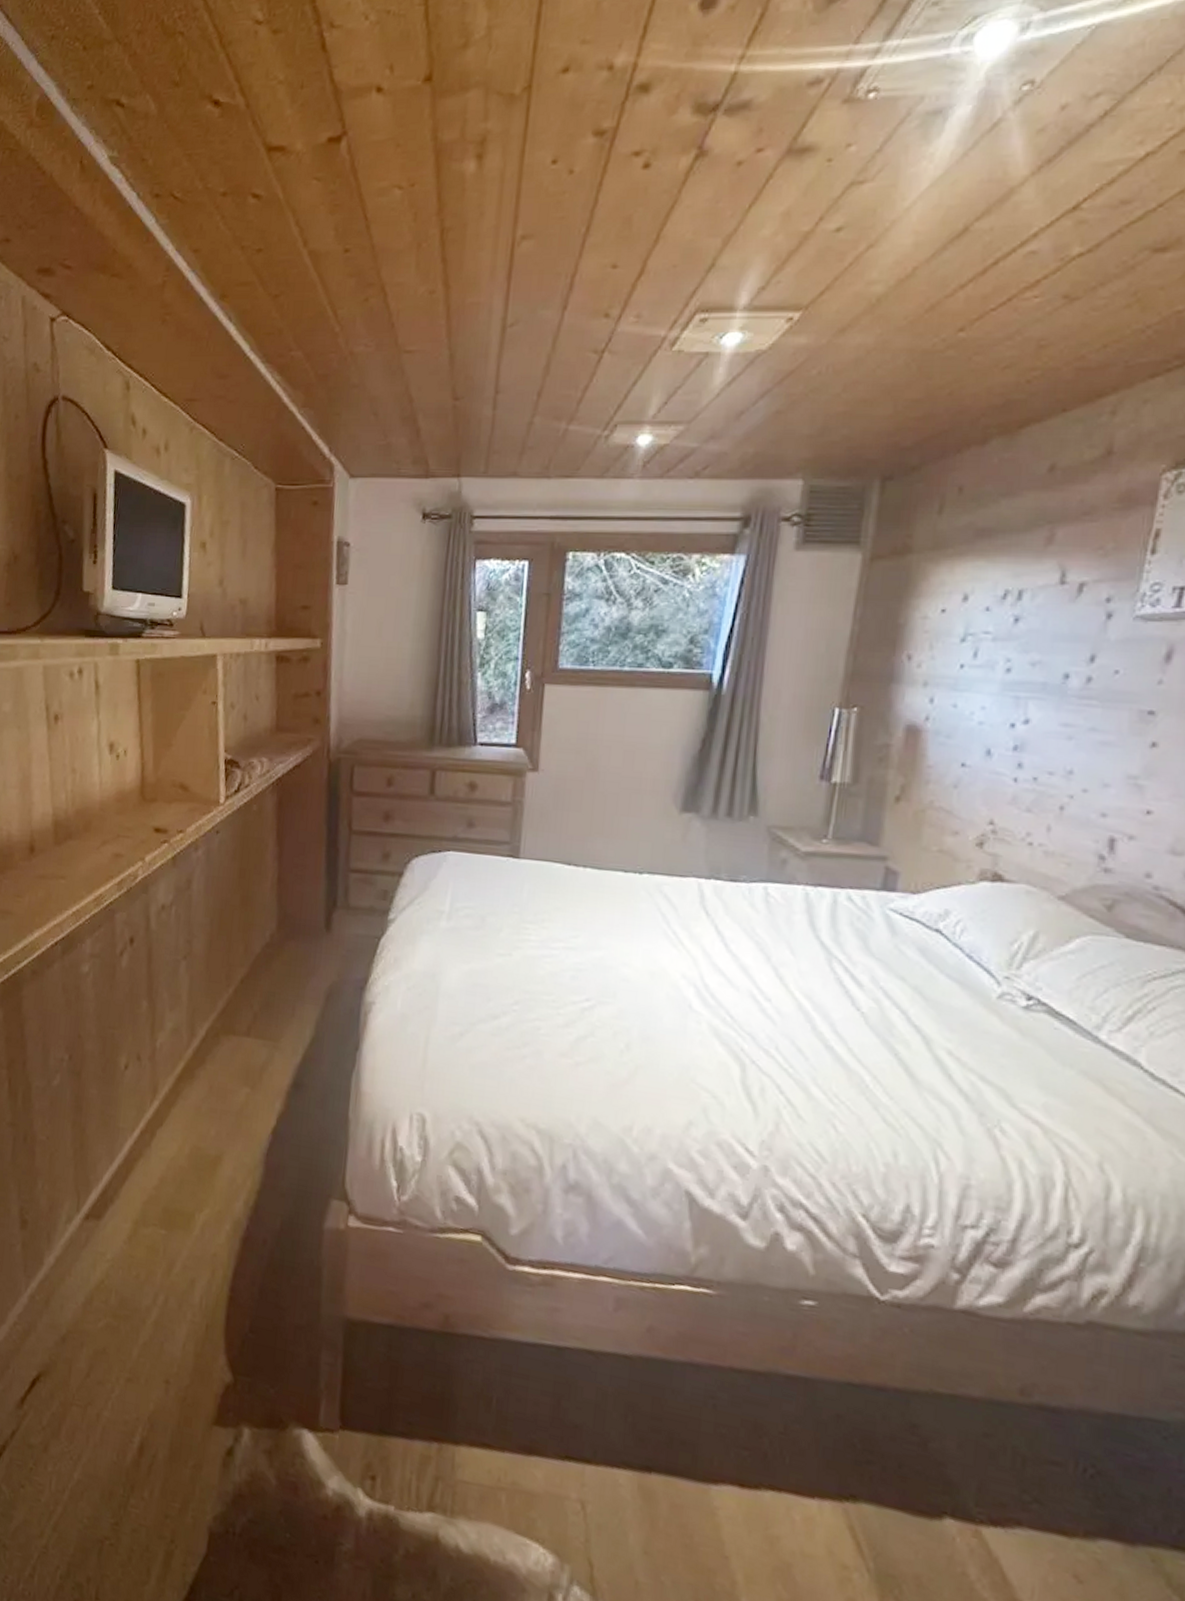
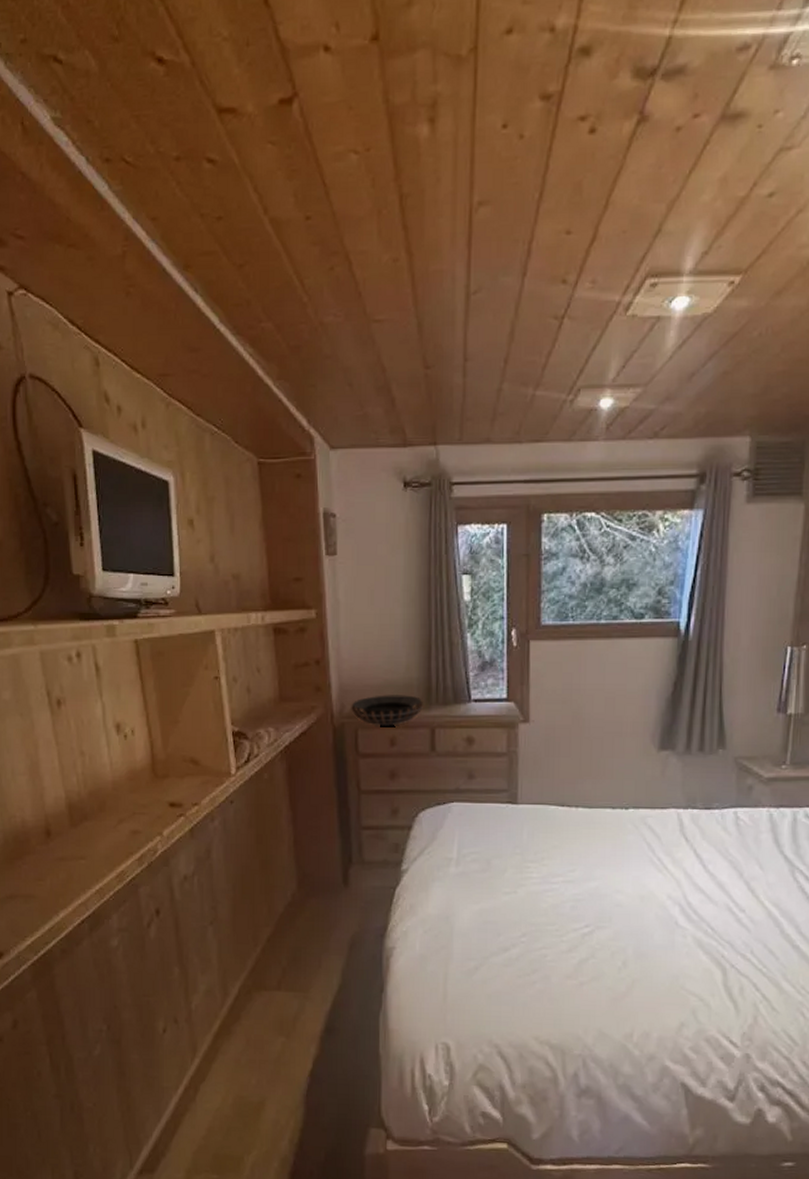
decorative bowl: none [349,731,425,765] -> present [351,695,423,726]

